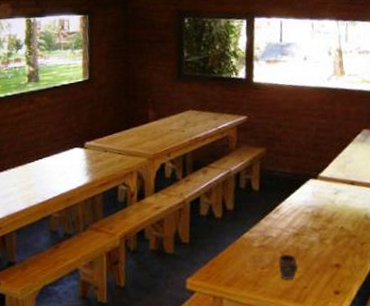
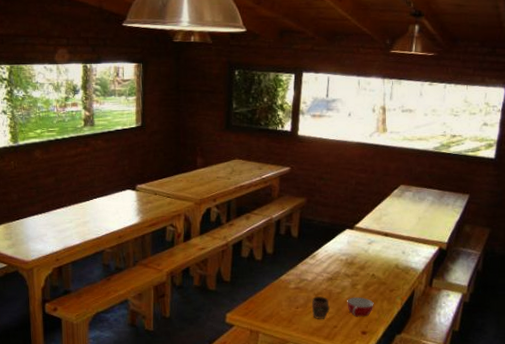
bowl: none [316,252,345,275] -> present [347,297,374,317]

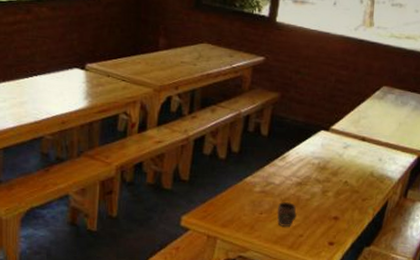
bowl: present [347,297,374,317] -> none [315,204,344,226]

